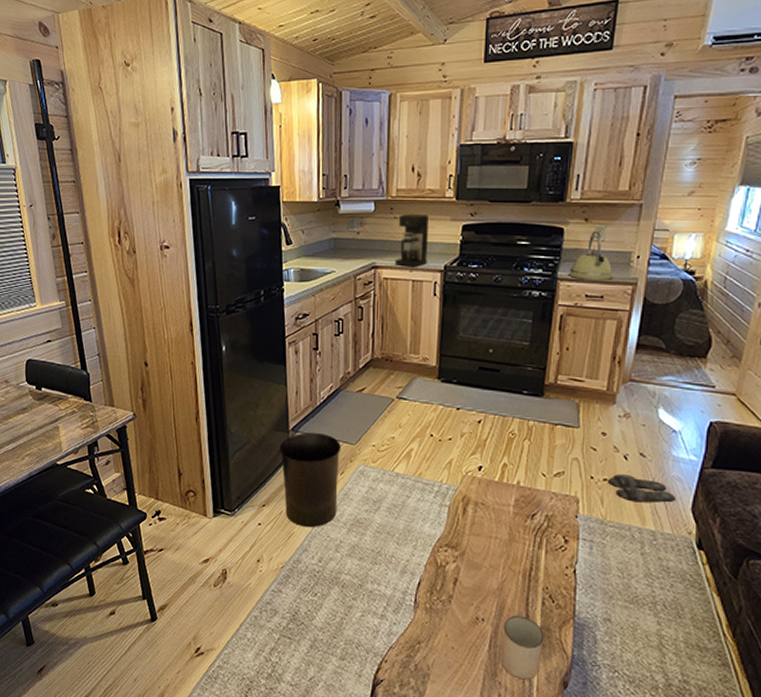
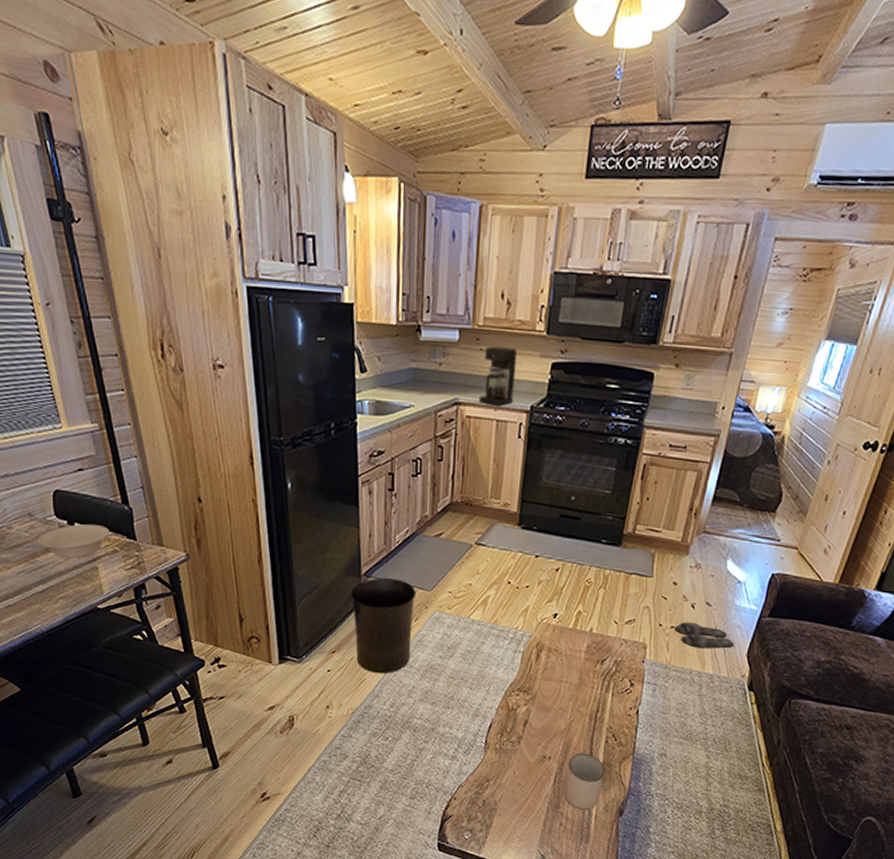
bowl: none [10,389,70,419] -> present [37,524,109,558]
kettle: present [569,230,613,281] -> none [655,377,698,431]

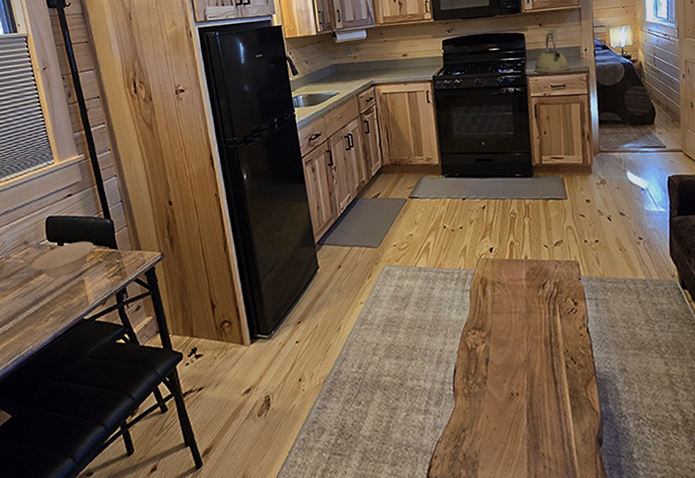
waste bin: present [350,577,417,673] -> none [308,242,370,336]
coffee maker: present [478,346,517,406] -> none [388,35,418,81]
mug: present [563,751,606,810] -> none [536,381,575,446]
kettle: none [655,377,698,431] -> present [534,32,570,74]
slippers: present [675,622,735,649] -> none [599,233,657,257]

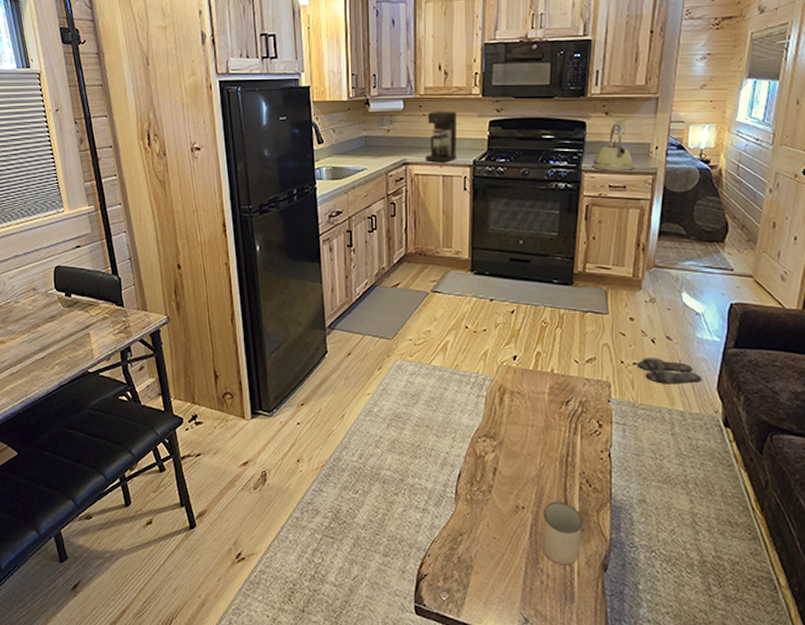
bowl: present [31,241,94,277] -> none [39,295,101,327]
coffee maker: none [388,35,418,81] -> present [425,110,456,163]
mug: none [536,381,575,446] -> present [541,500,583,566]
slippers: none [599,233,657,257] -> present [638,358,702,385]

